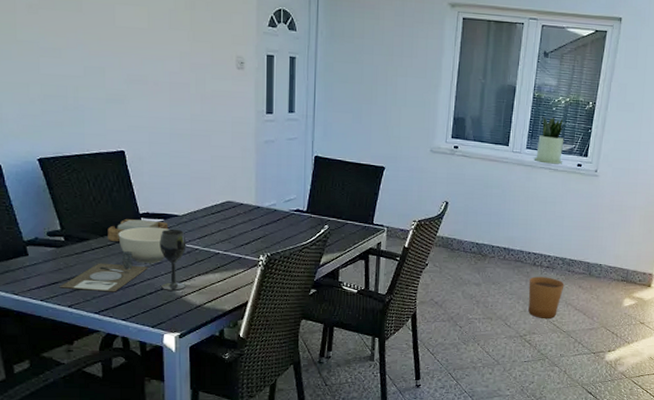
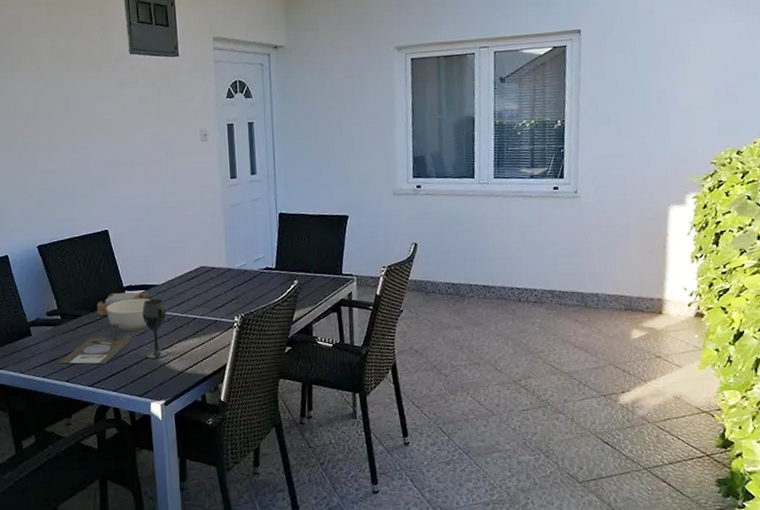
planter: present [528,276,565,318] -> none [516,313,558,360]
planter: present [533,116,566,165] -> none [503,142,537,192]

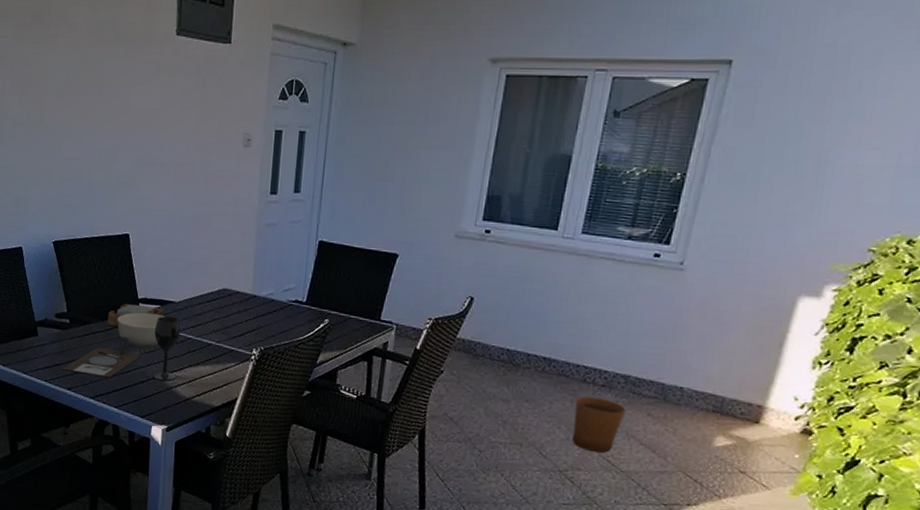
planter: none [516,313,558,360] -> present [572,396,626,453]

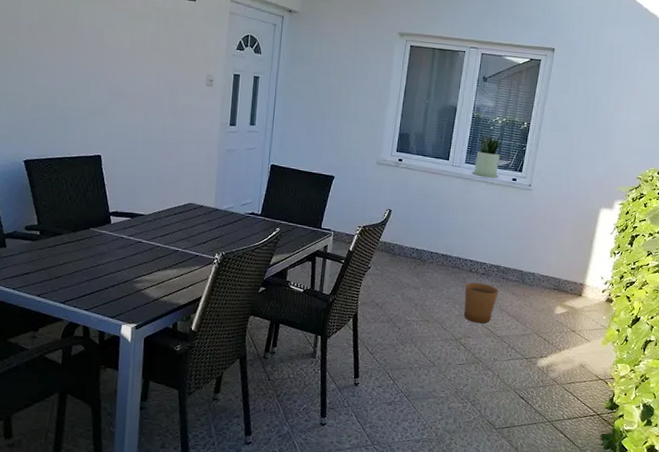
place setting: present [62,337,142,378] -> none [31,246,113,284]
napkin holder: present [107,303,164,326] -> none [79,216,135,237]
bowl: present [117,312,164,351] -> none [88,224,134,258]
wine glass: present [153,316,181,381] -> none [123,227,150,284]
planter: none [591,192,640,254] -> present [472,134,502,179]

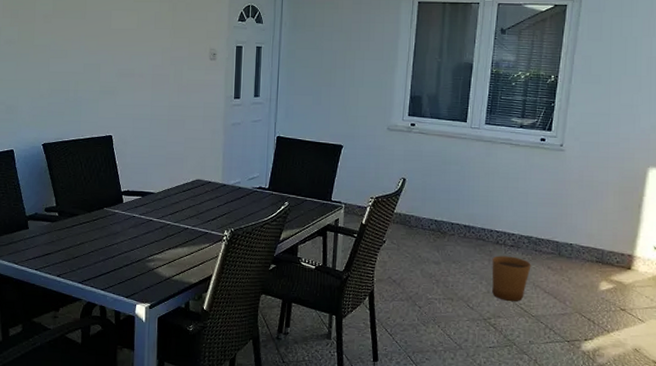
planter: present [472,134,502,179] -> none [493,91,526,139]

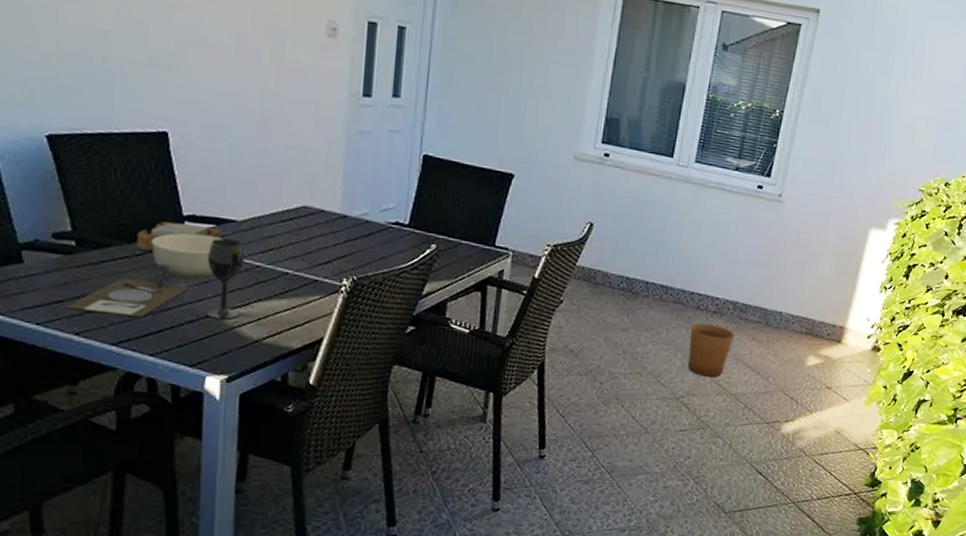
place setting: none [52,226,126,264] -> present [65,264,190,318]
napkin holder: none [94,196,145,217] -> present [136,221,222,251]
bowl: none [102,203,145,237] -> present [151,233,221,282]
wine glass: none [136,205,160,263] -> present [206,238,245,320]

